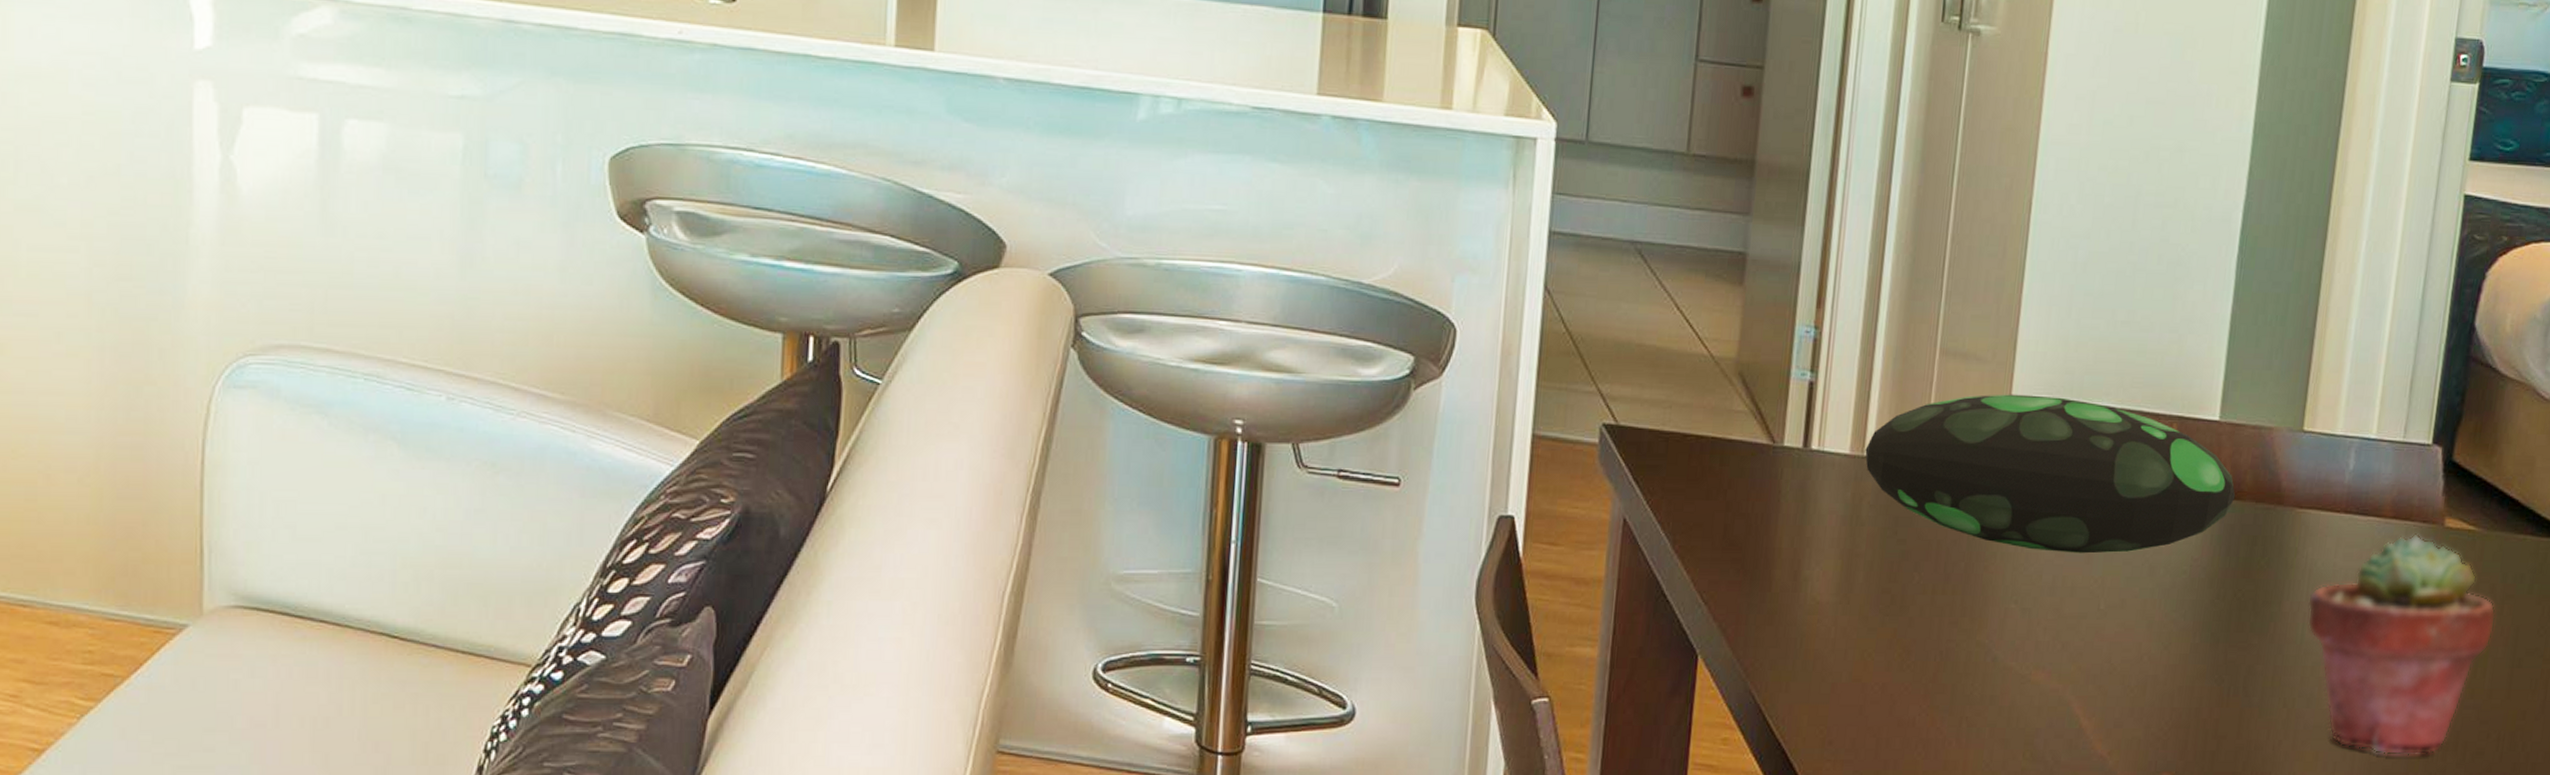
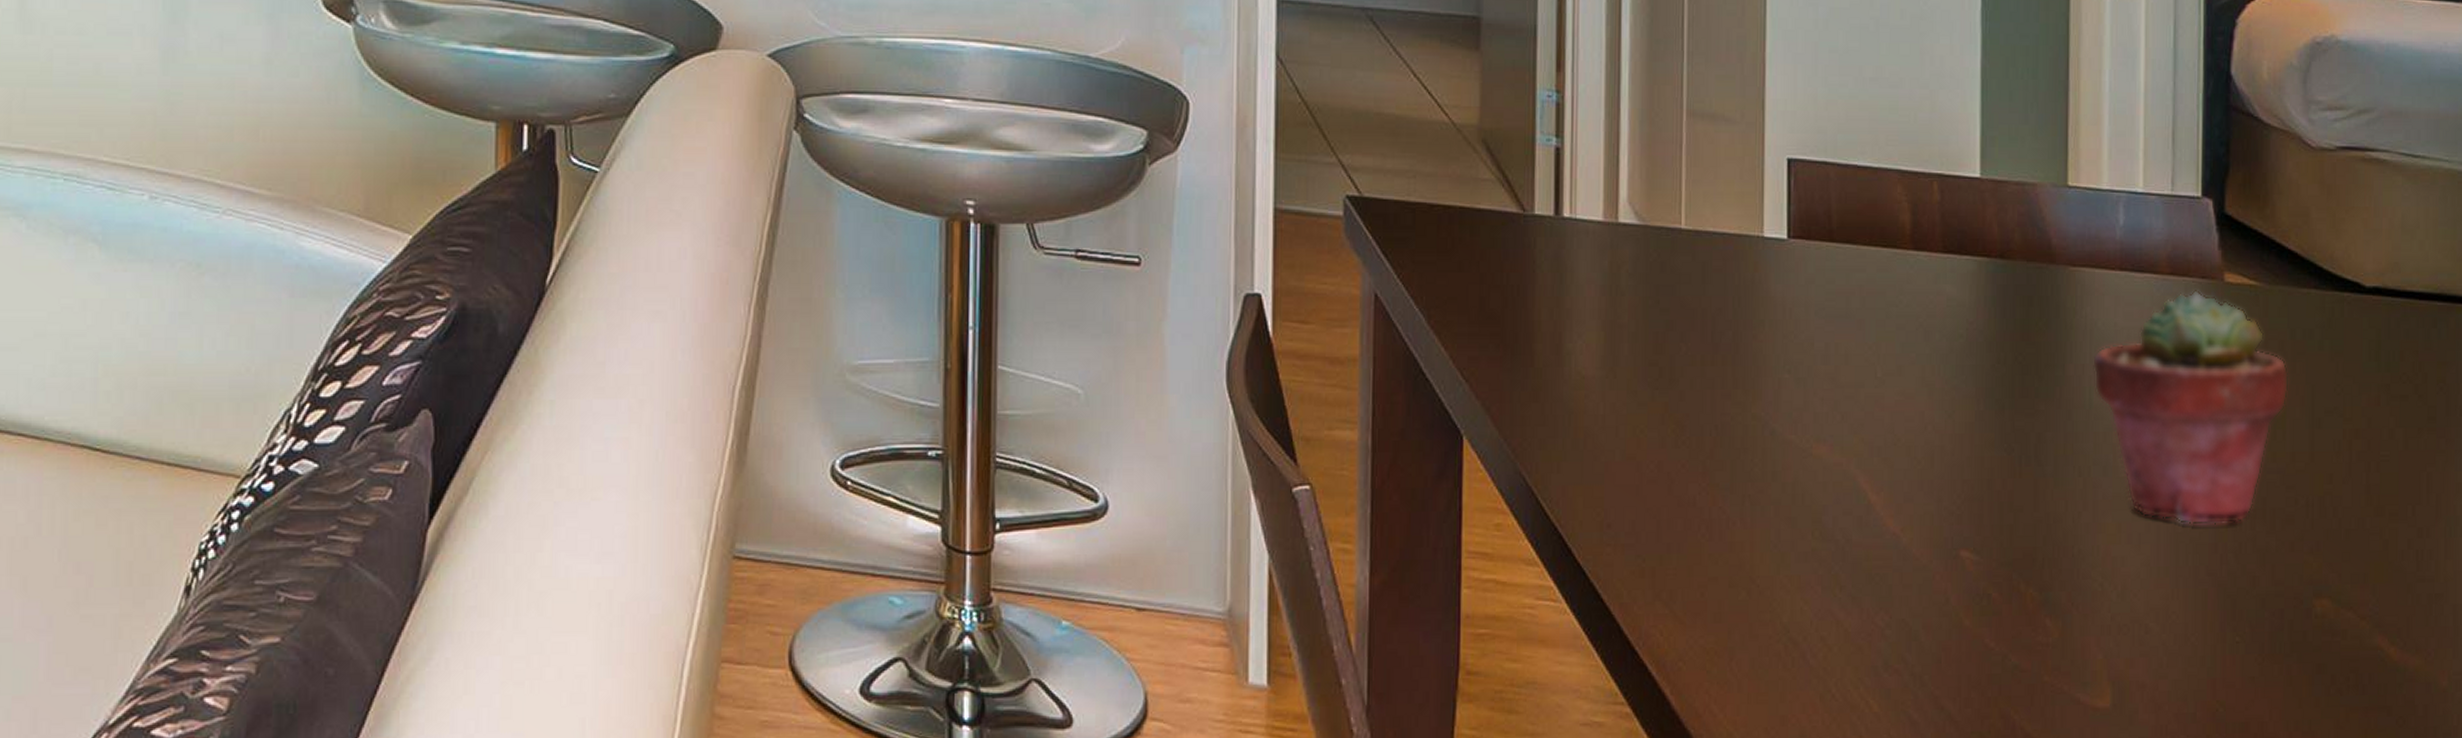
decorative egg: present [1865,394,2236,554] -> none [1619,155,2006,319]

